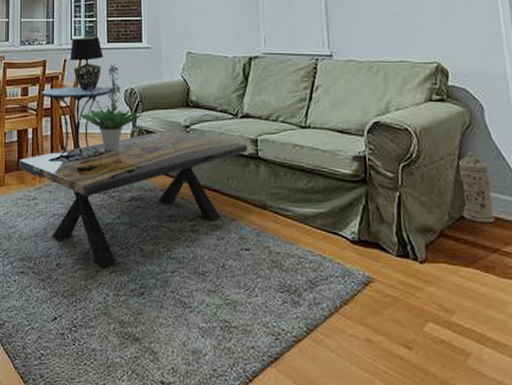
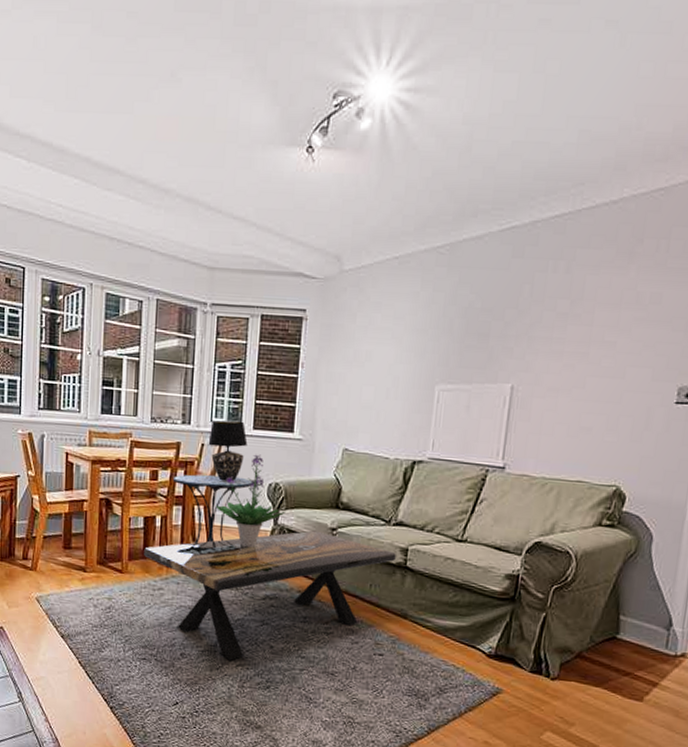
water filter: present [456,153,496,222] -> none [604,581,642,649]

